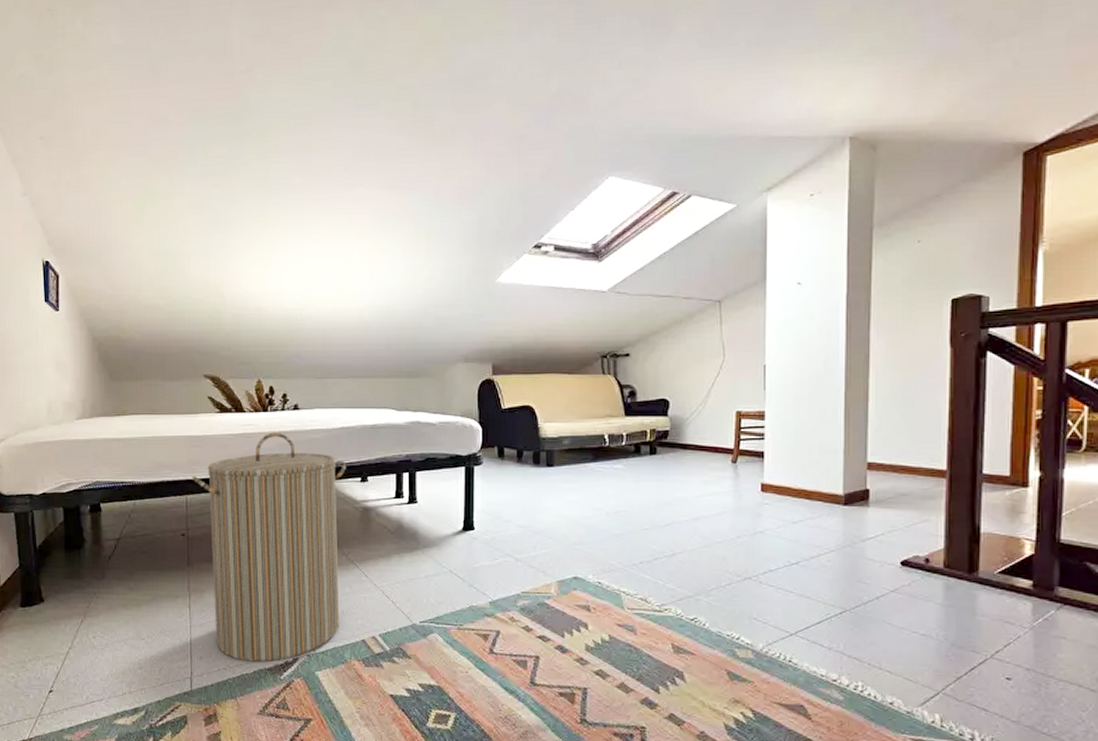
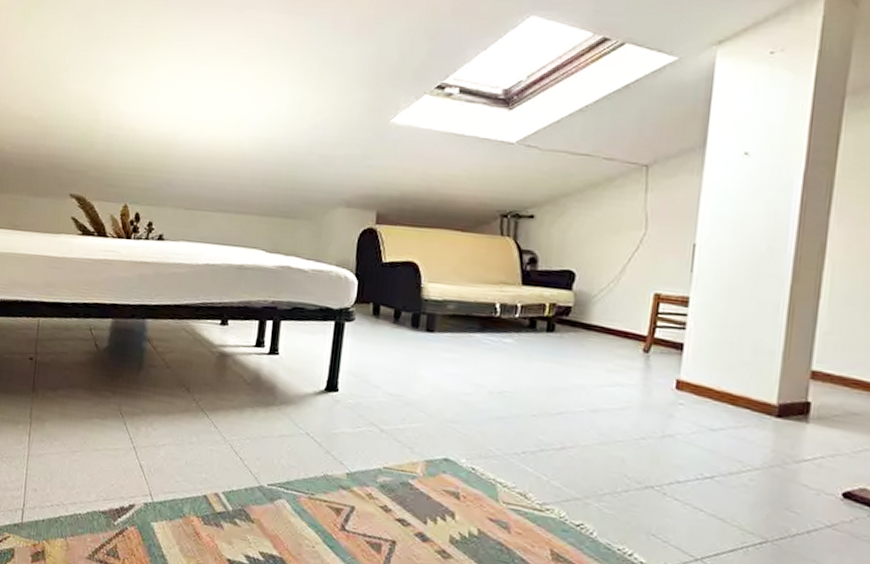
laundry hamper: present [192,432,347,662] -> none [46,261,208,505]

